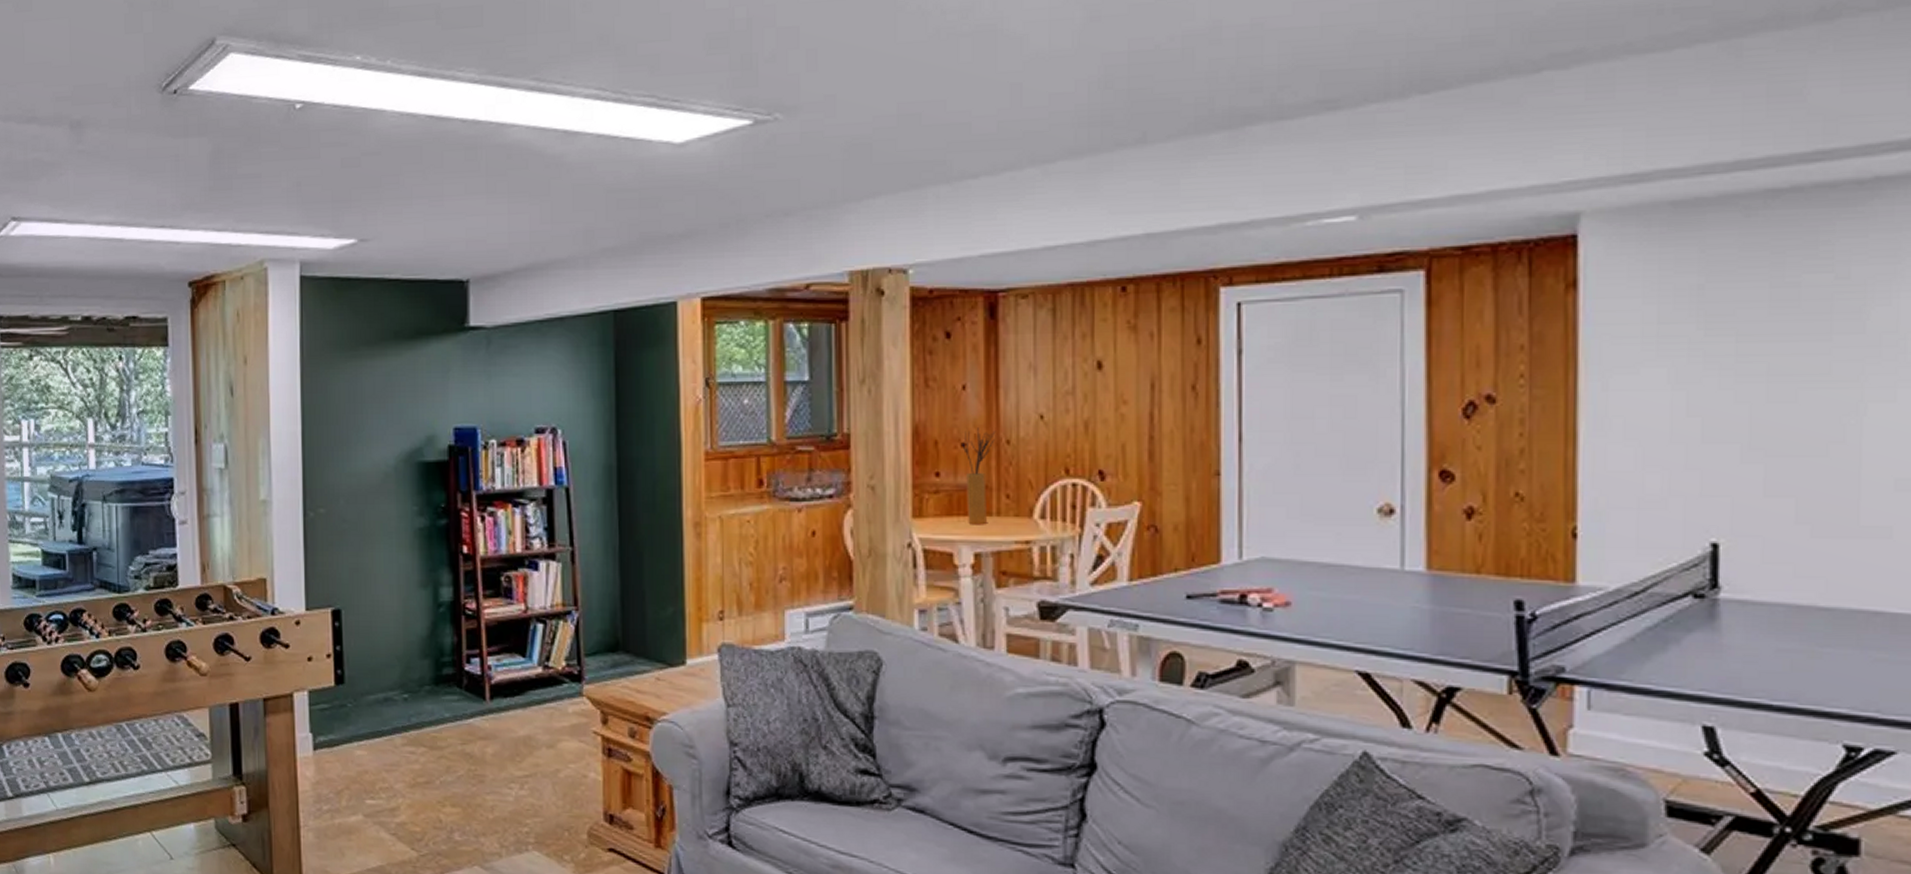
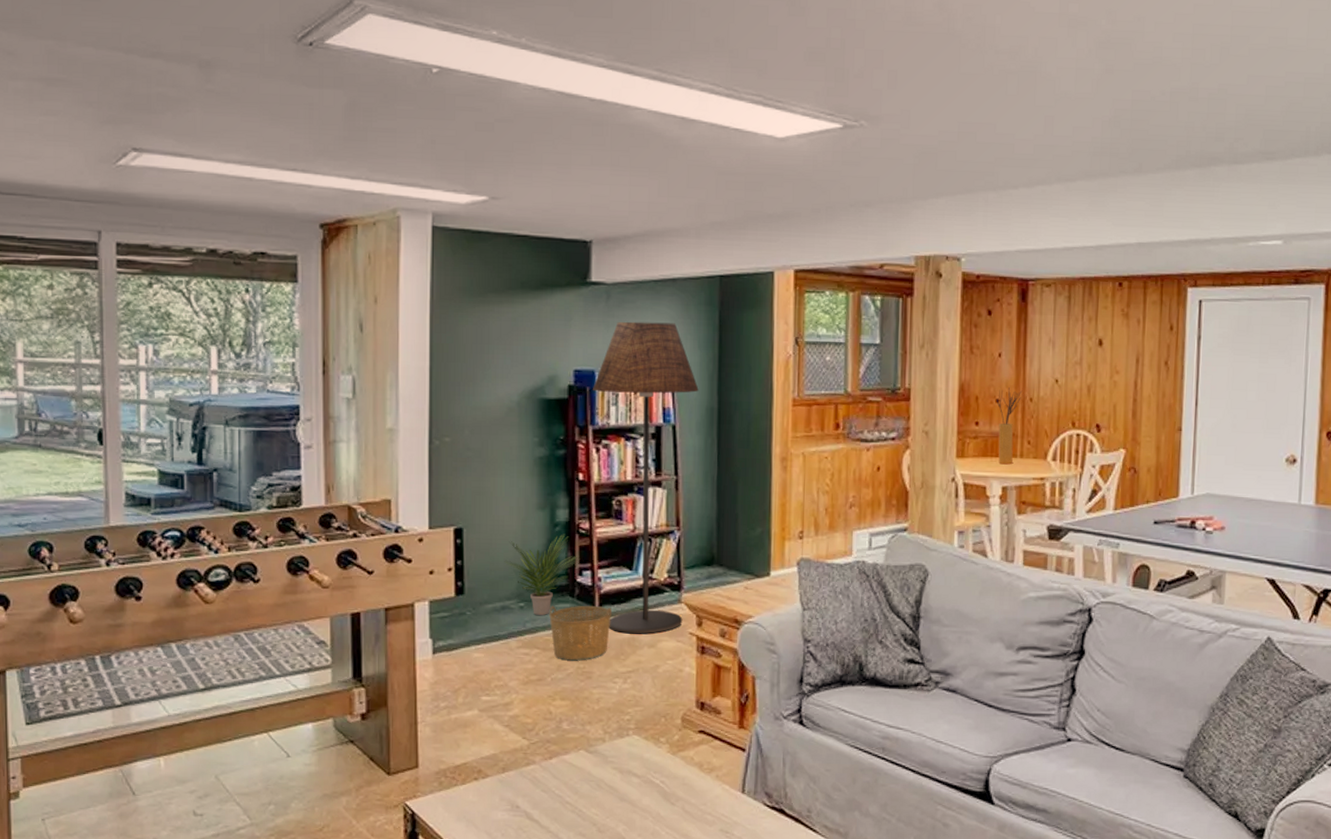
potted plant: none [386,615,467,710] -> present [505,534,579,616]
basket: none [435,697,504,761] -> present [549,605,611,660]
floor lamp: none [475,369,594,733] -> present [593,321,699,634]

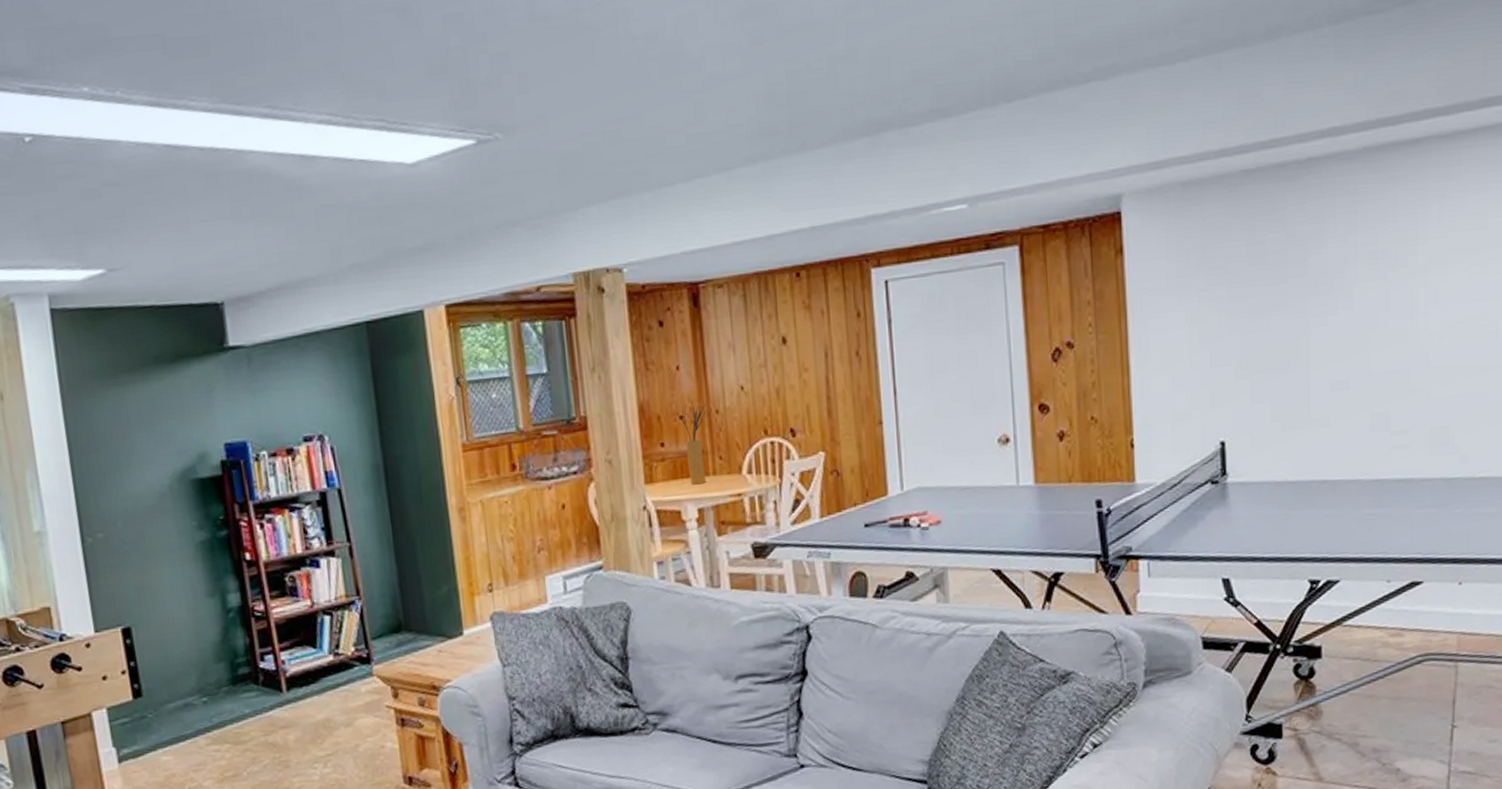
potted plant: present [505,534,579,616] -> none [180,619,259,709]
basket: present [549,605,611,660] -> none [235,690,302,751]
floor lamp: present [593,321,699,634] -> none [247,379,378,716]

